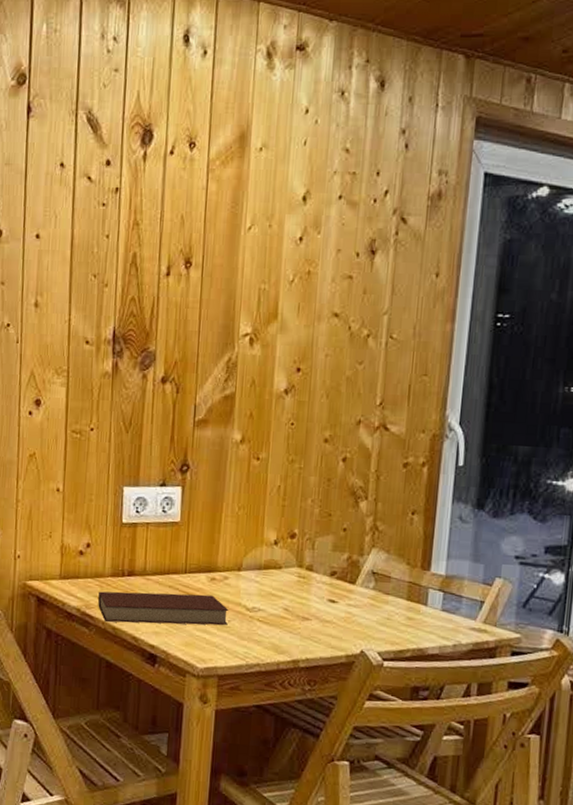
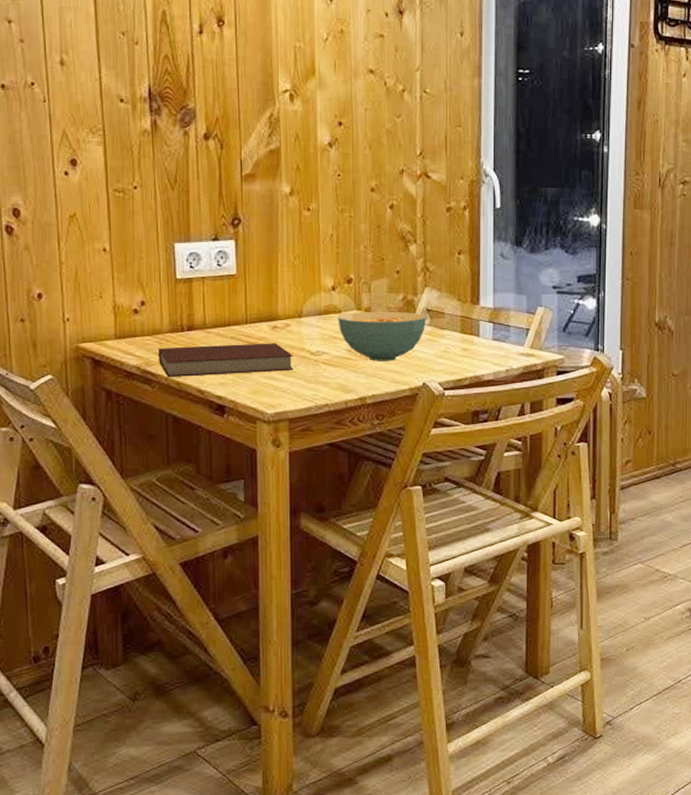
cereal bowl: none [277,569,370,625] -> present [338,311,426,361]

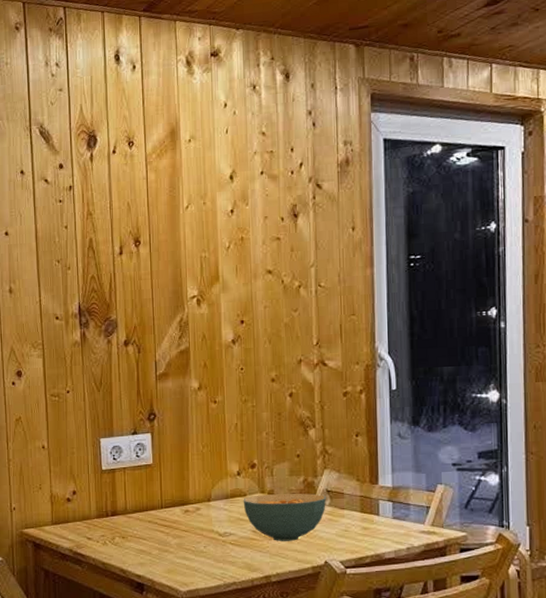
notebook: present [158,343,294,378] -> none [87,525,204,559]

